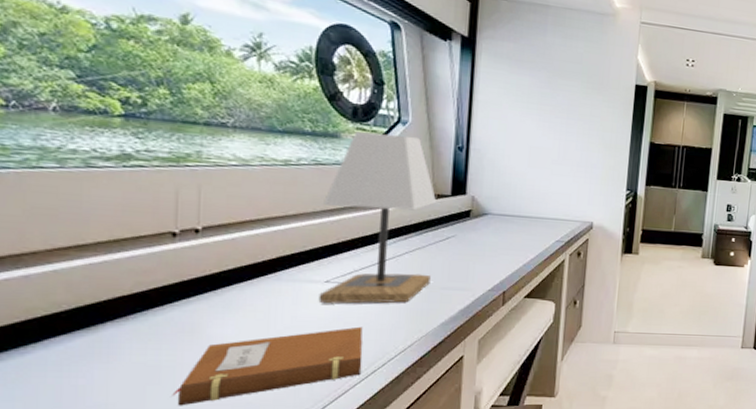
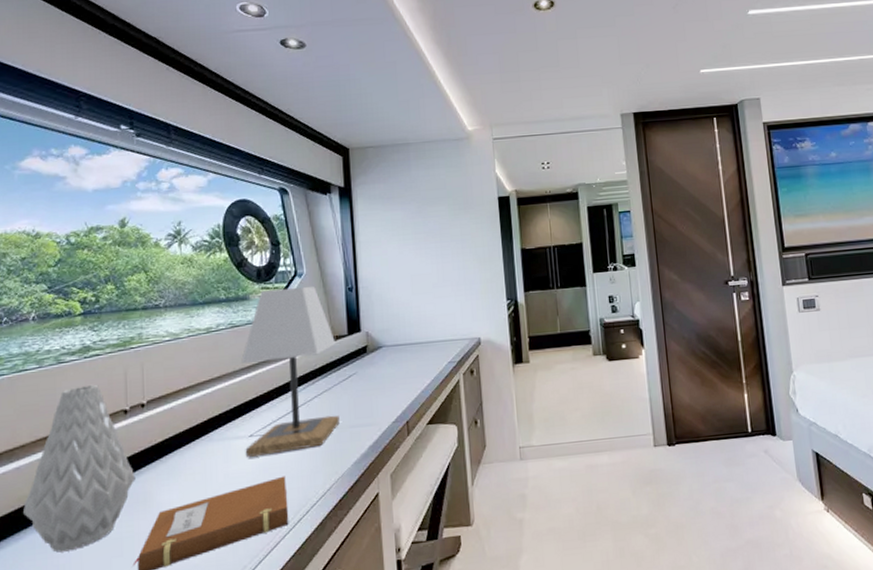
vase: none [32,197,182,373] -> present [23,384,136,553]

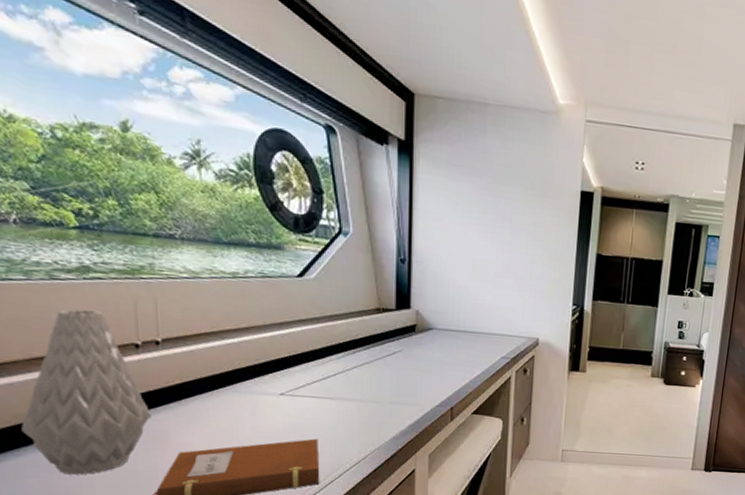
lamp: present [241,286,340,458] -> none [273,243,382,417]

